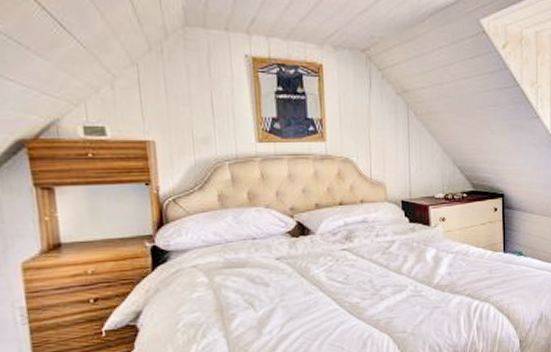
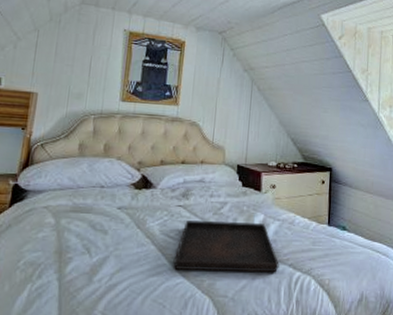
serving tray: none [345,258,457,313] -> present [173,220,279,273]

